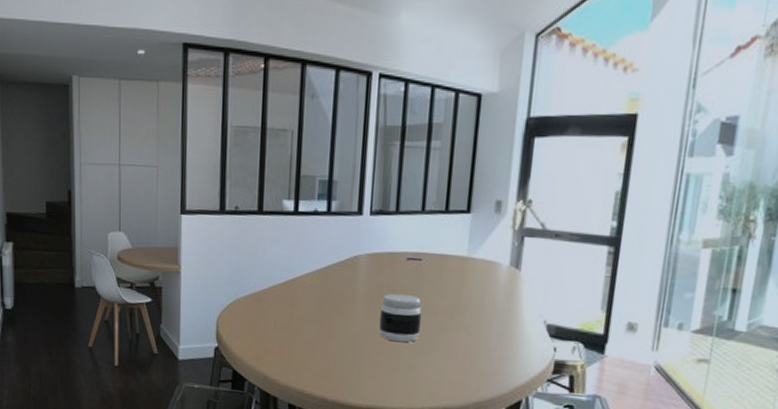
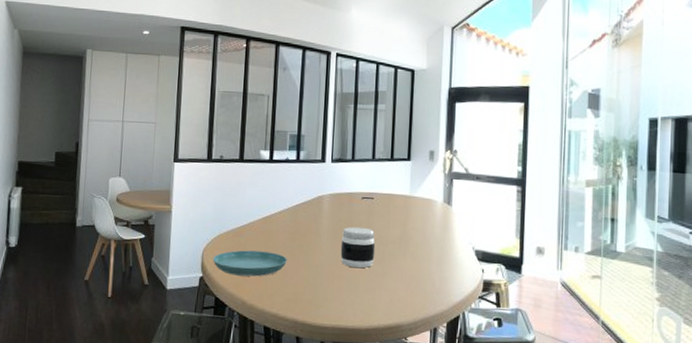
saucer: none [229,318,315,349] -> present [213,250,287,277]

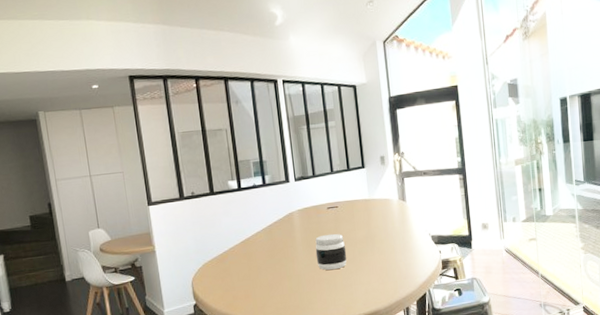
saucer: present [213,250,287,277] -> none [203,270,270,297]

